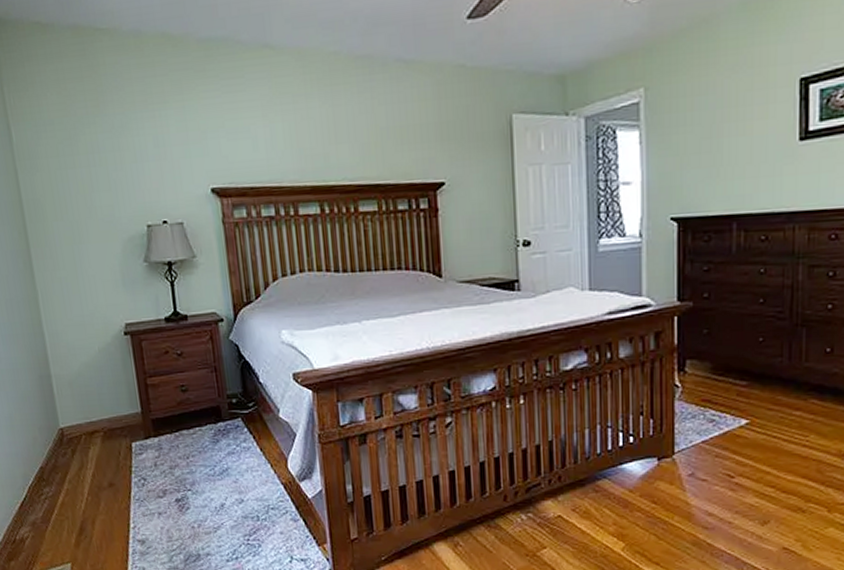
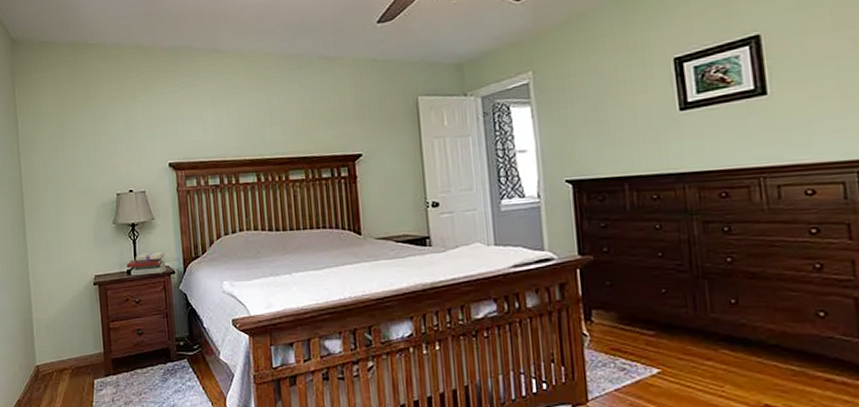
books: none [163,296,214,324] -> present [126,252,167,276]

